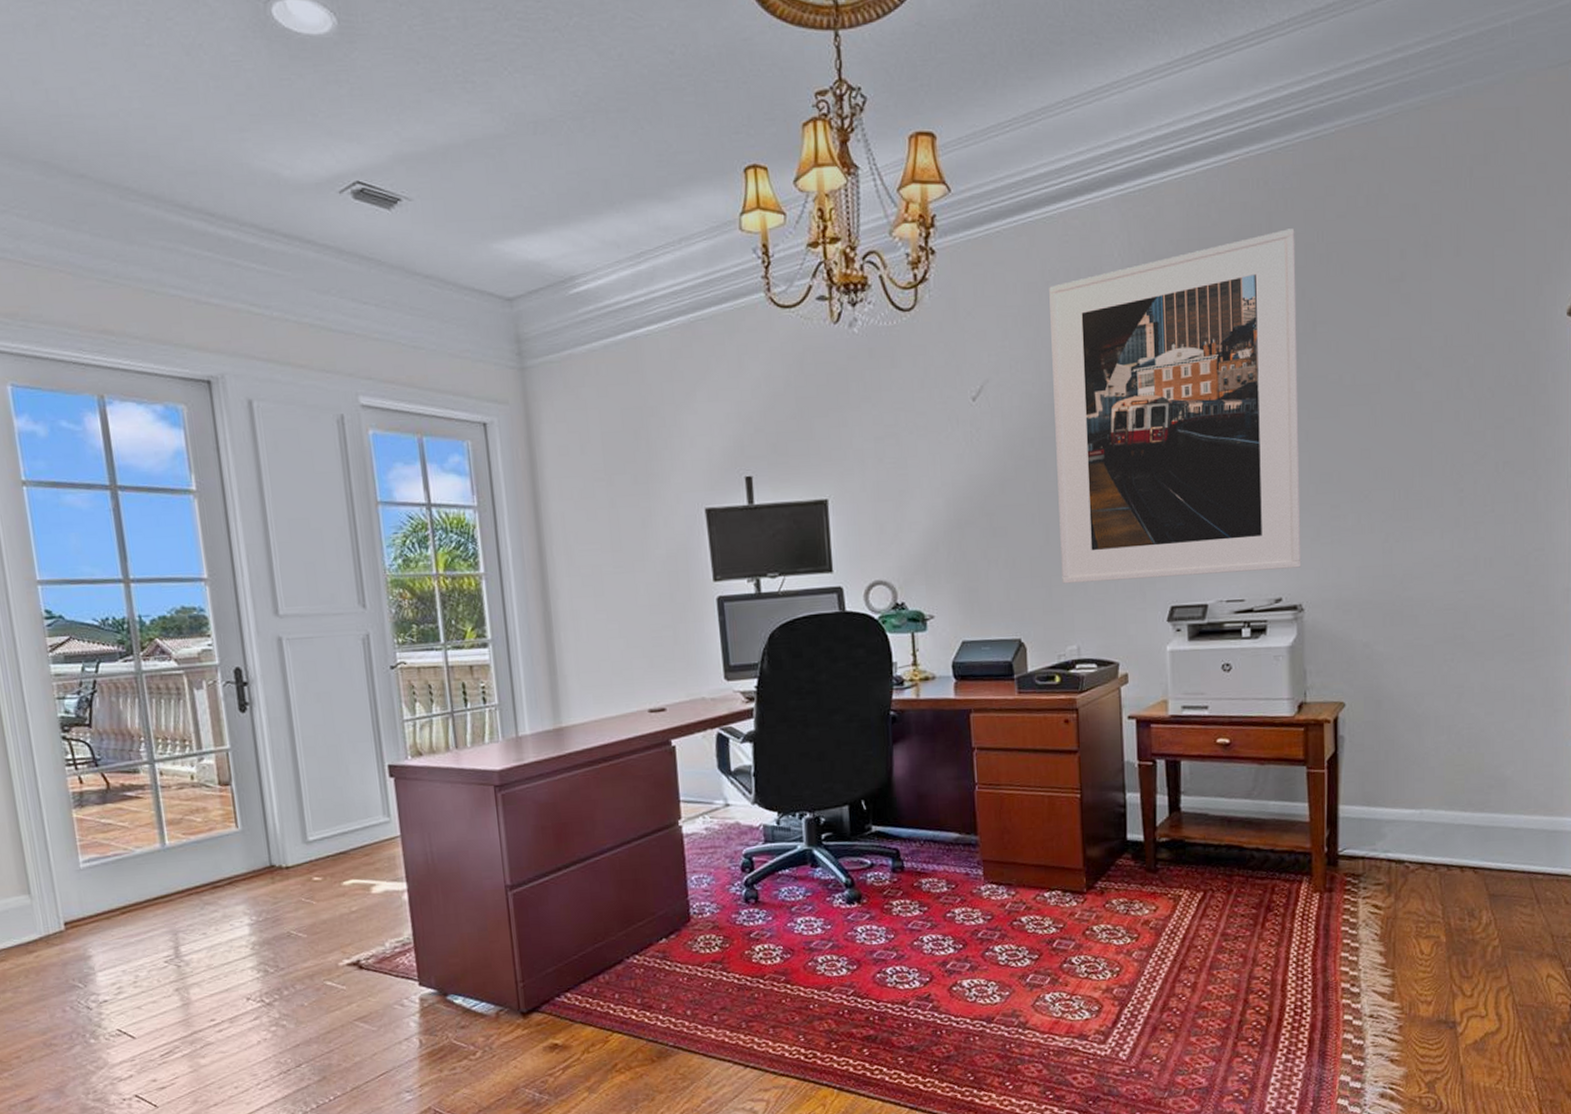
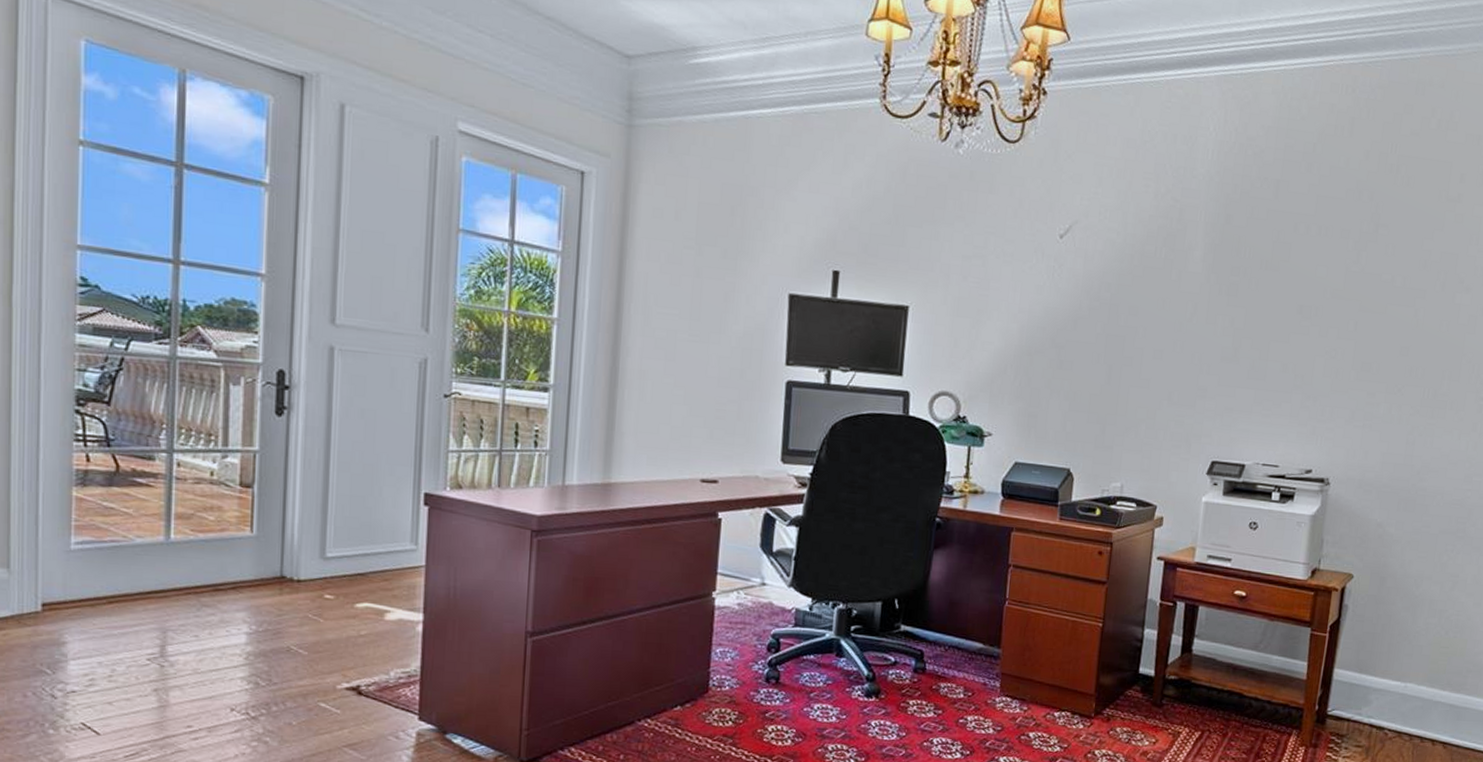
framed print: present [1049,228,1302,584] -> none [1116,135,1373,445]

